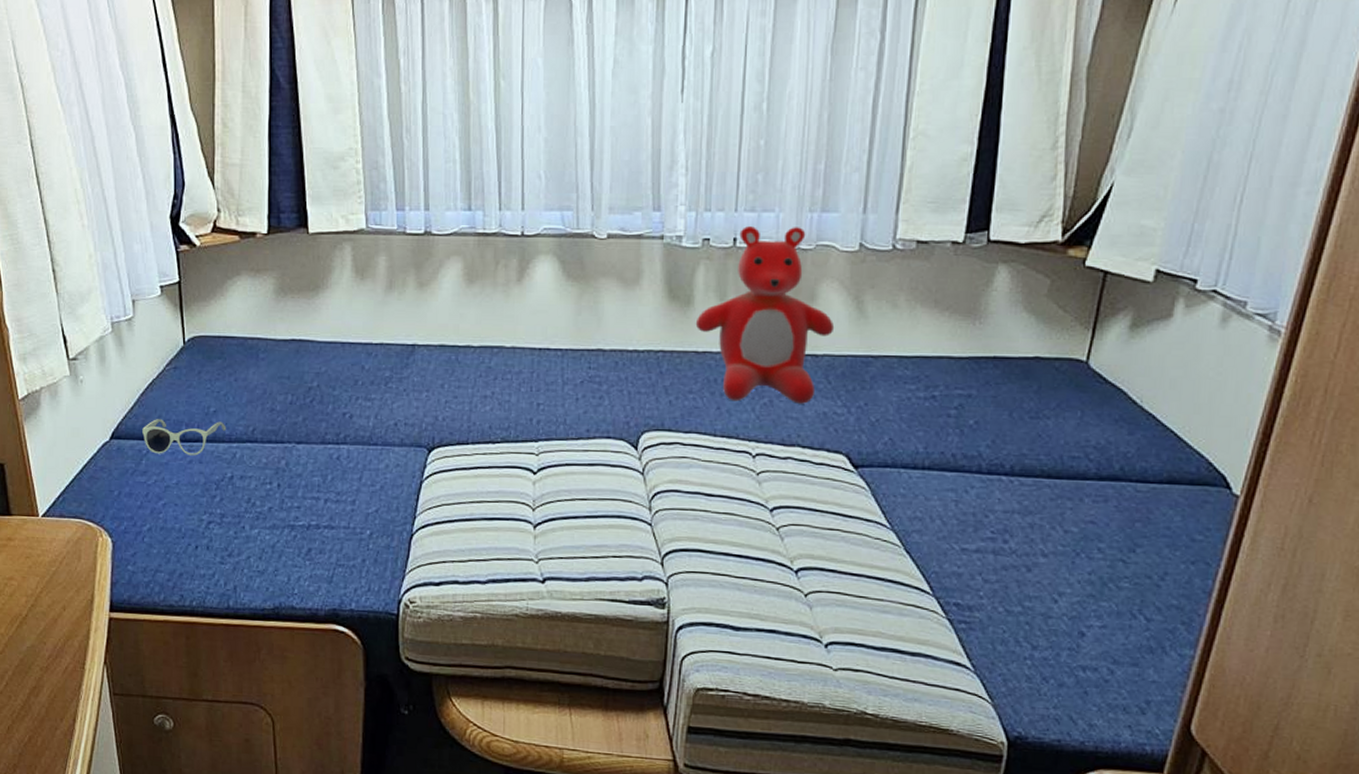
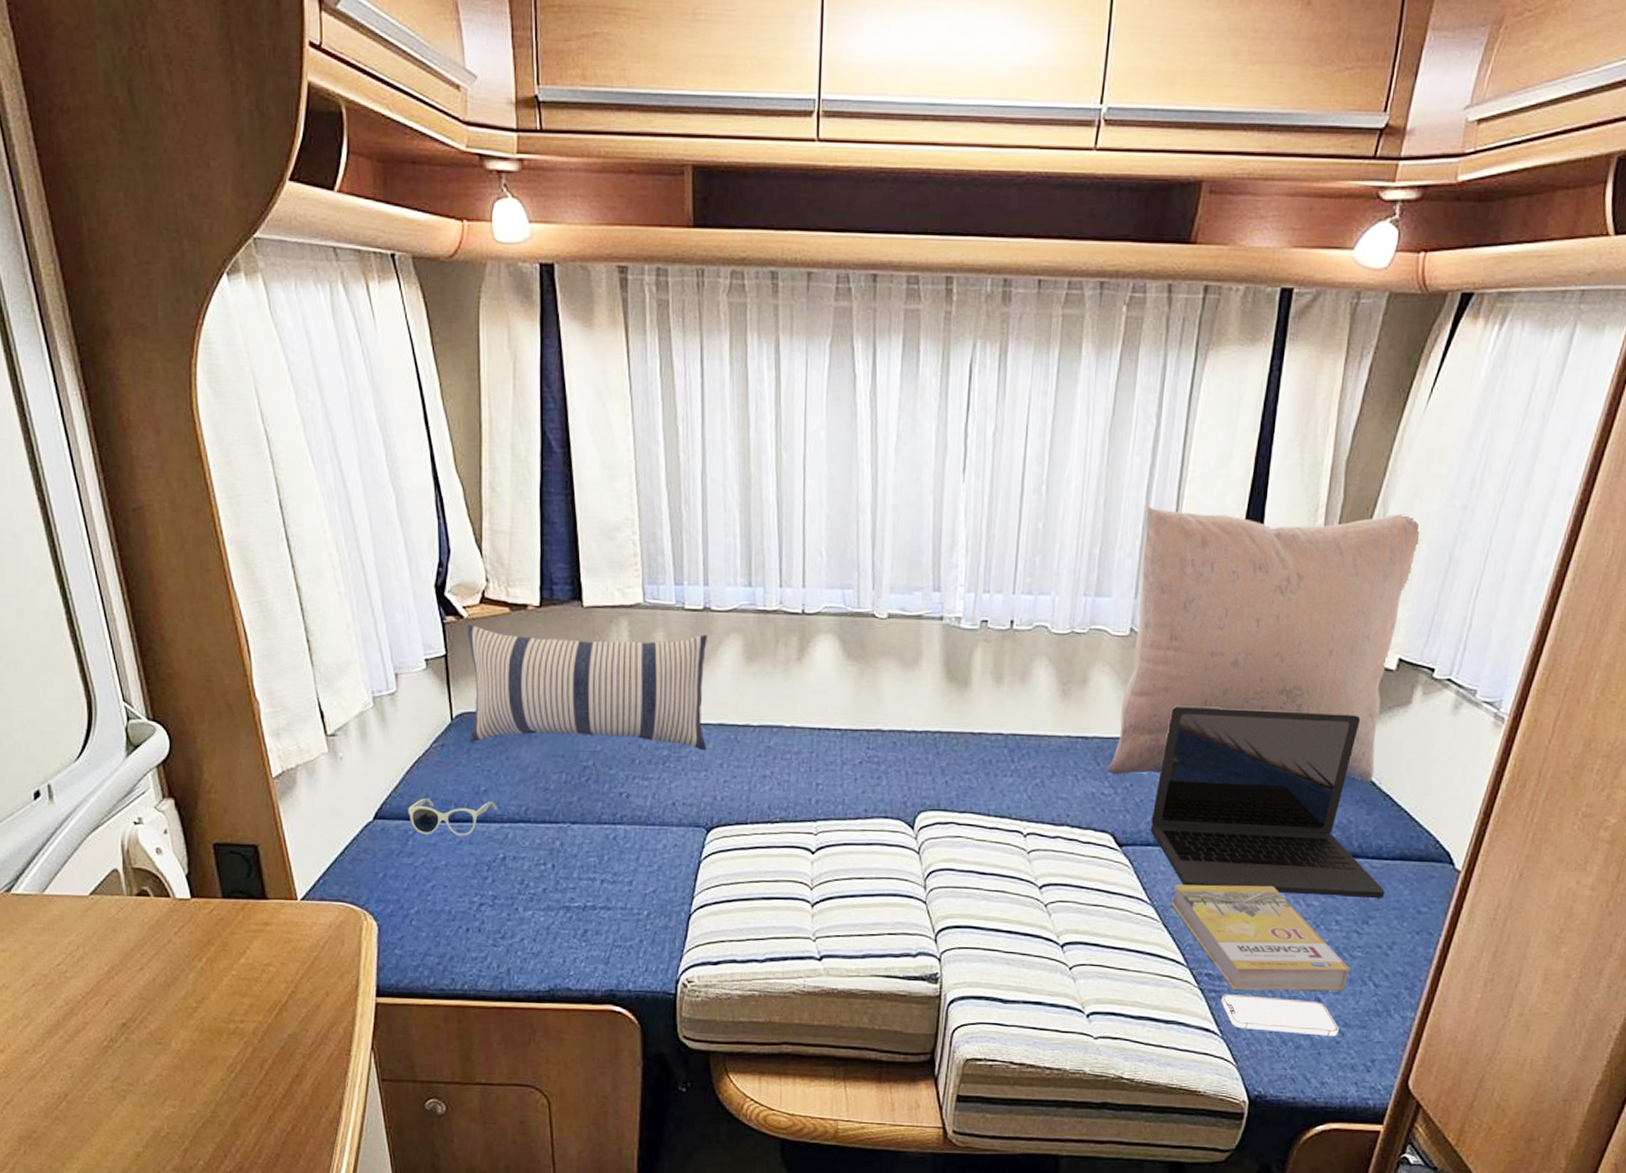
pillow: none [199,252,428,372] -> present [467,624,707,751]
stuffed toy: present [695,226,835,404] -> none [972,609,1105,785]
pillow: none [838,119,1175,401] -> present [1106,508,1421,782]
laptop: none [888,323,1153,524] -> present [1150,707,1385,898]
book: none [912,508,1116,625] -> present [1170,884,1349,991]
smartphone: none [972,626,1107,675] -> present [1221,994,1339,1037]

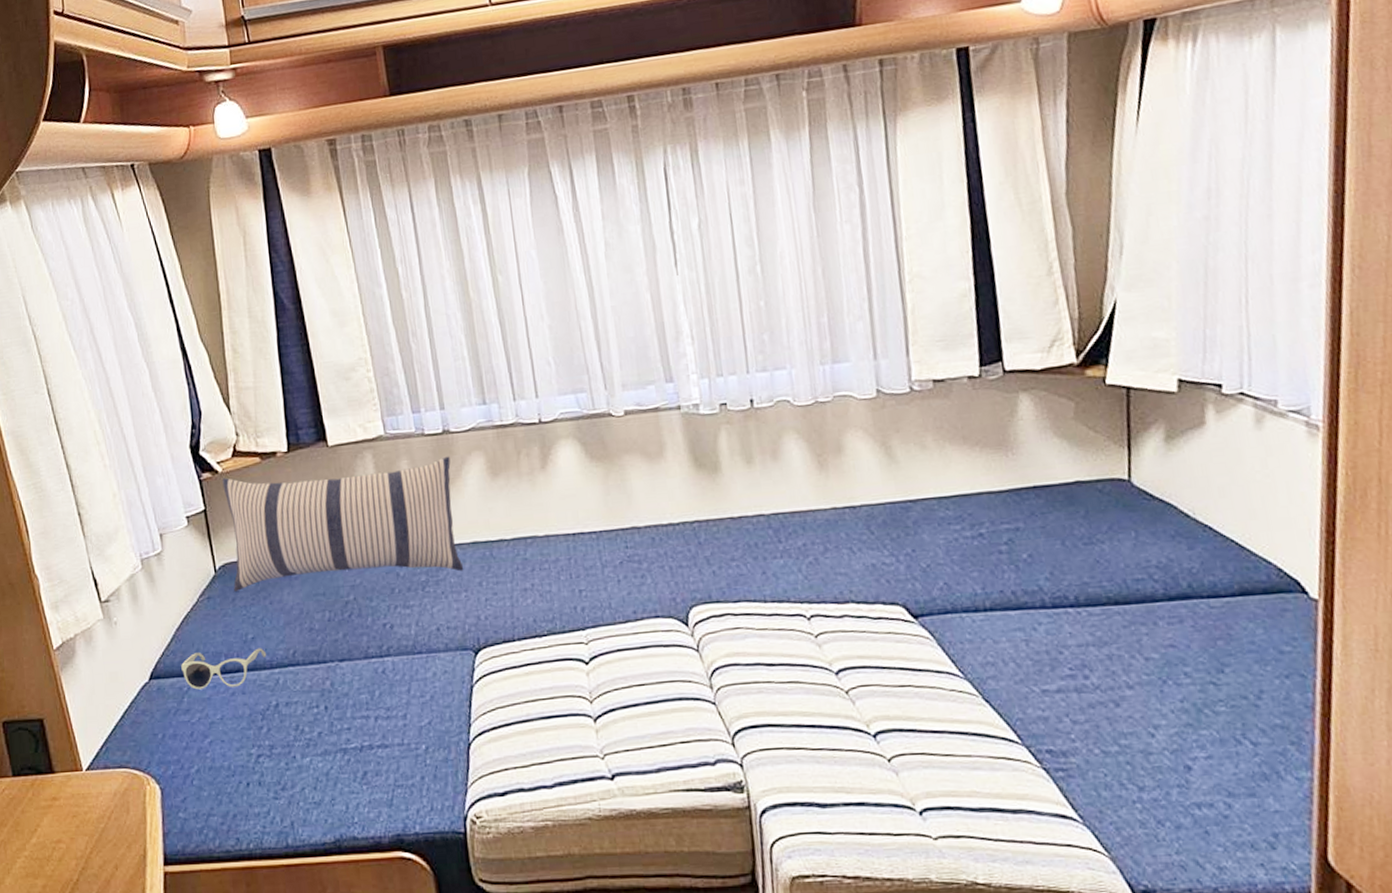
pillow: present [1106,508,1421,782] -> none [867,234,1184,541]
laptop: present [1150,707,1385,898] -> none [939,444,1235,653]
book: present [1170,884,1349,991] -> none [986,641,1218,767]
smartphone: present [1221,994,1339,1037] -> none [1071,770,1224,811]

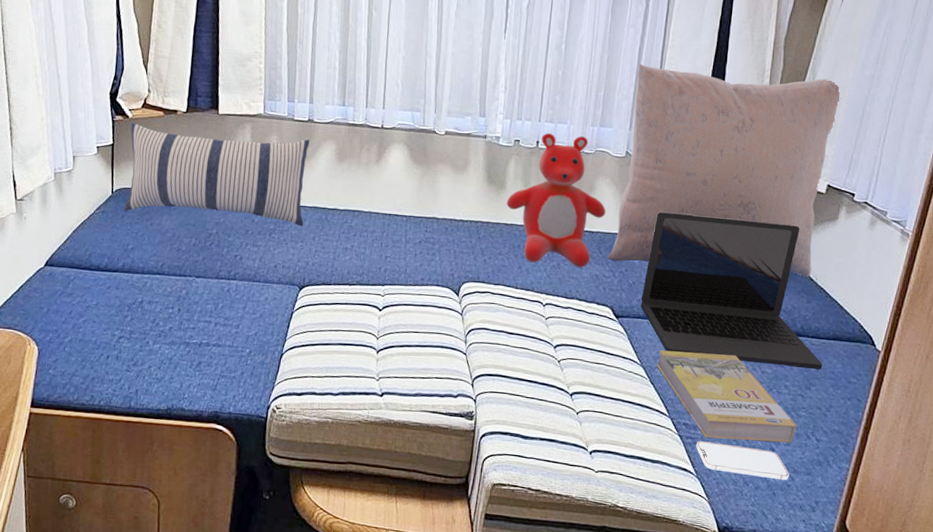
spectacles: present [181,648,267,690] -> none [71,252,141,283]
stuffed toy: none [726,381,867,564] -> present [506,133,606,268]
pillow: none [867,234,1184,541] -> present [607,64,841,278]
laptop: none [939,444,1235,653] -> present [640,212,823,369]
book: none [986,641,1218,767] -> present [656,350,796,443]
smartphone: none [1071,770,1224,811] -> present [696,441,789,481]

